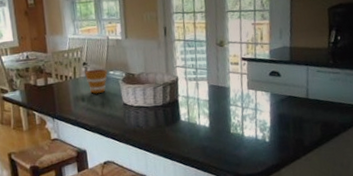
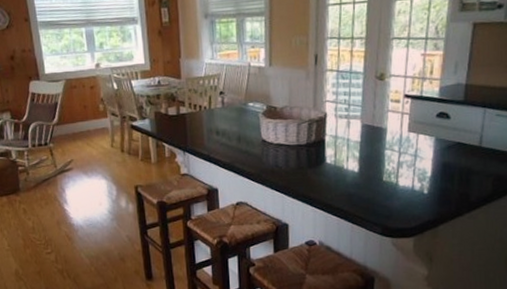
cup: present [85,69,108,94] -> none [221,99,246,128]

